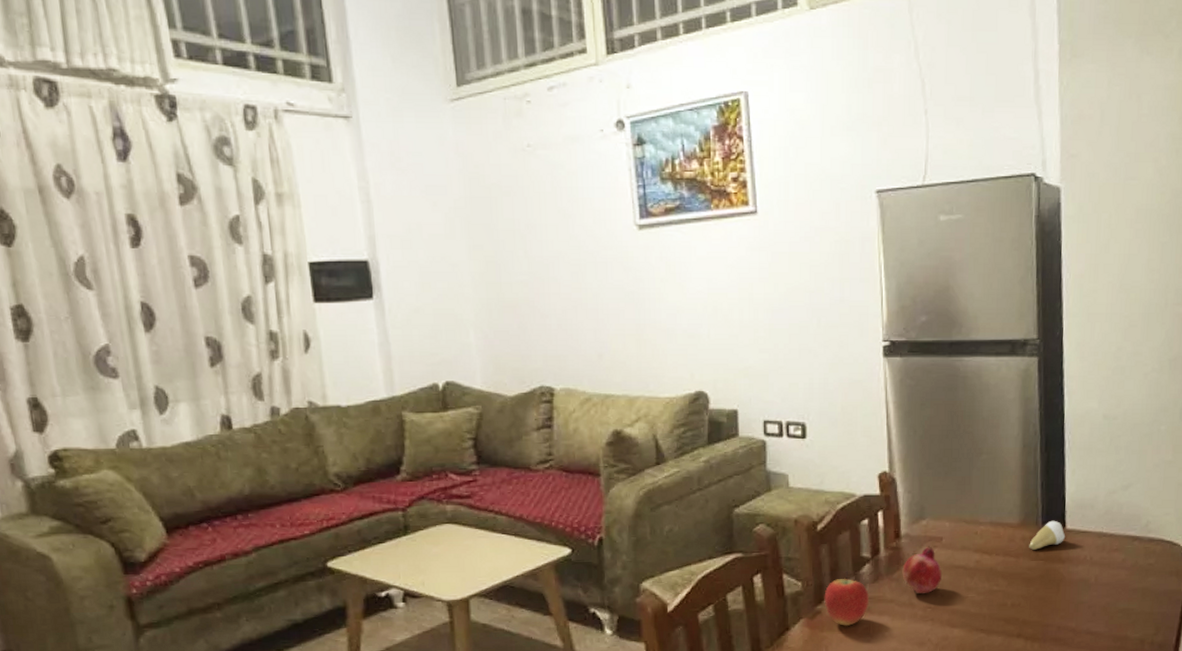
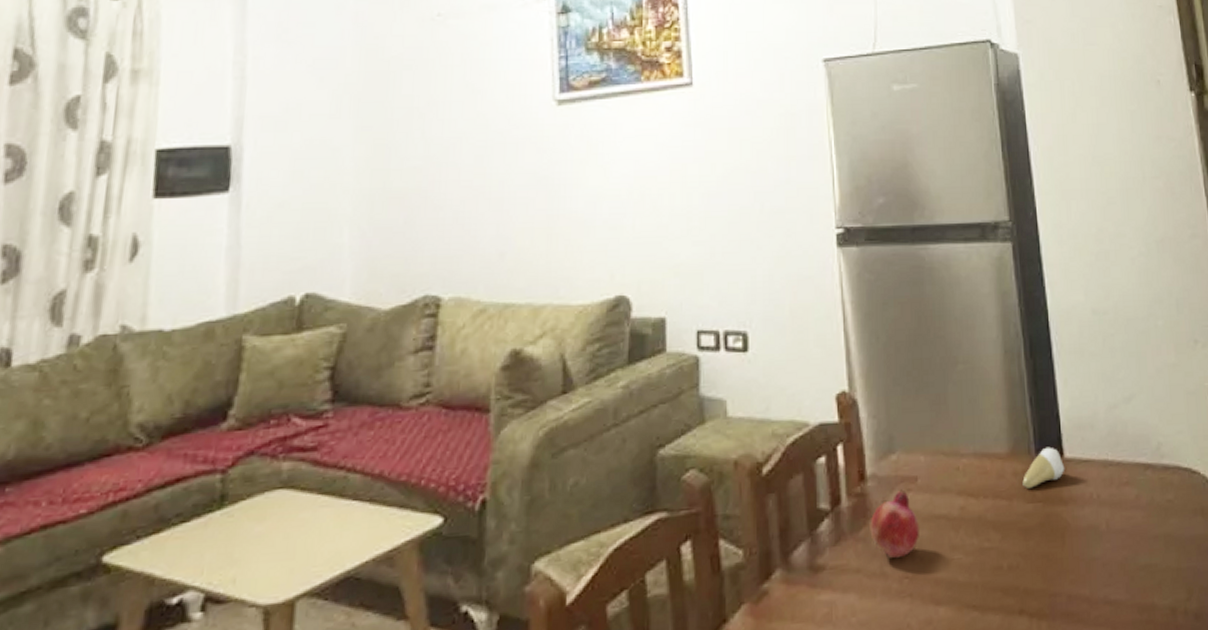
apple: present [824,571,869,627] -> none [772,530,829,613]

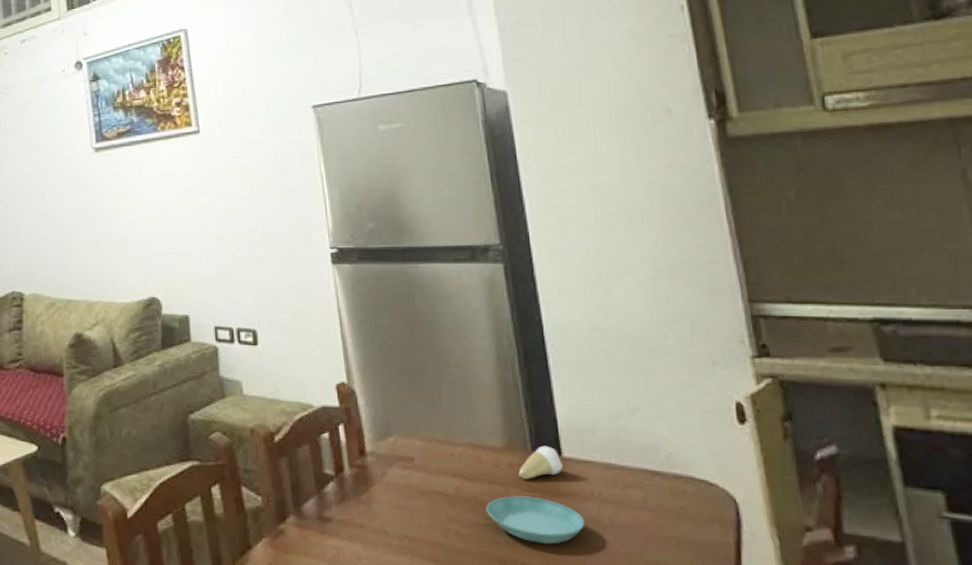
fruit: present [870,489,919,558] -> none [371,466,417,521]
saucer: none [990,508,1084,563] -> present [486,496,584,544]

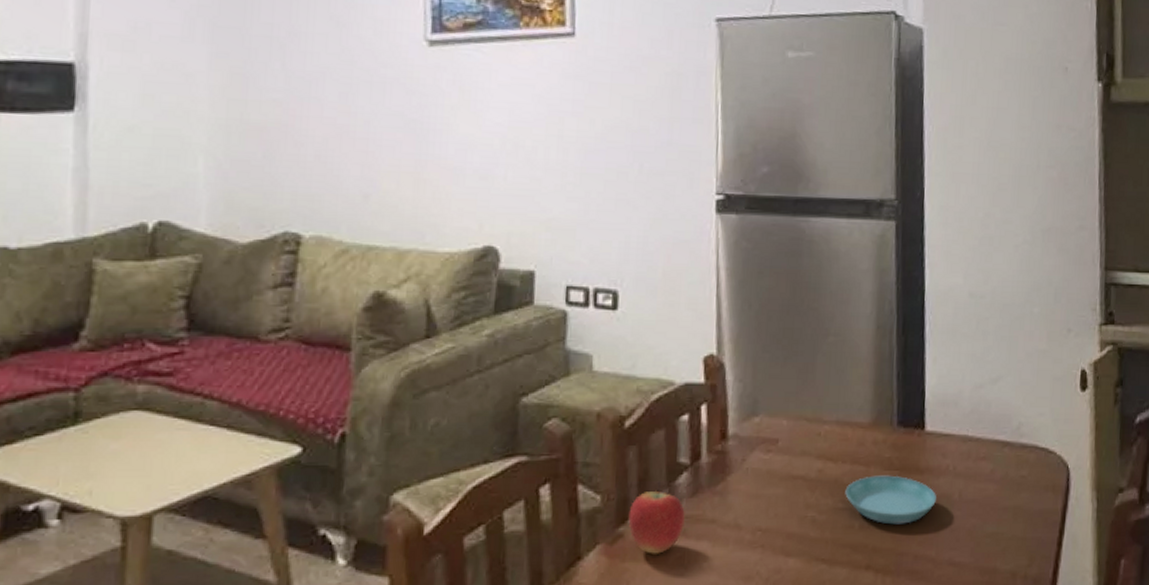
apple: none [286,488,336,552] -> present [628,481,685,556]
tooth: present [518,445,564,479] -> none [881,420,925,457]

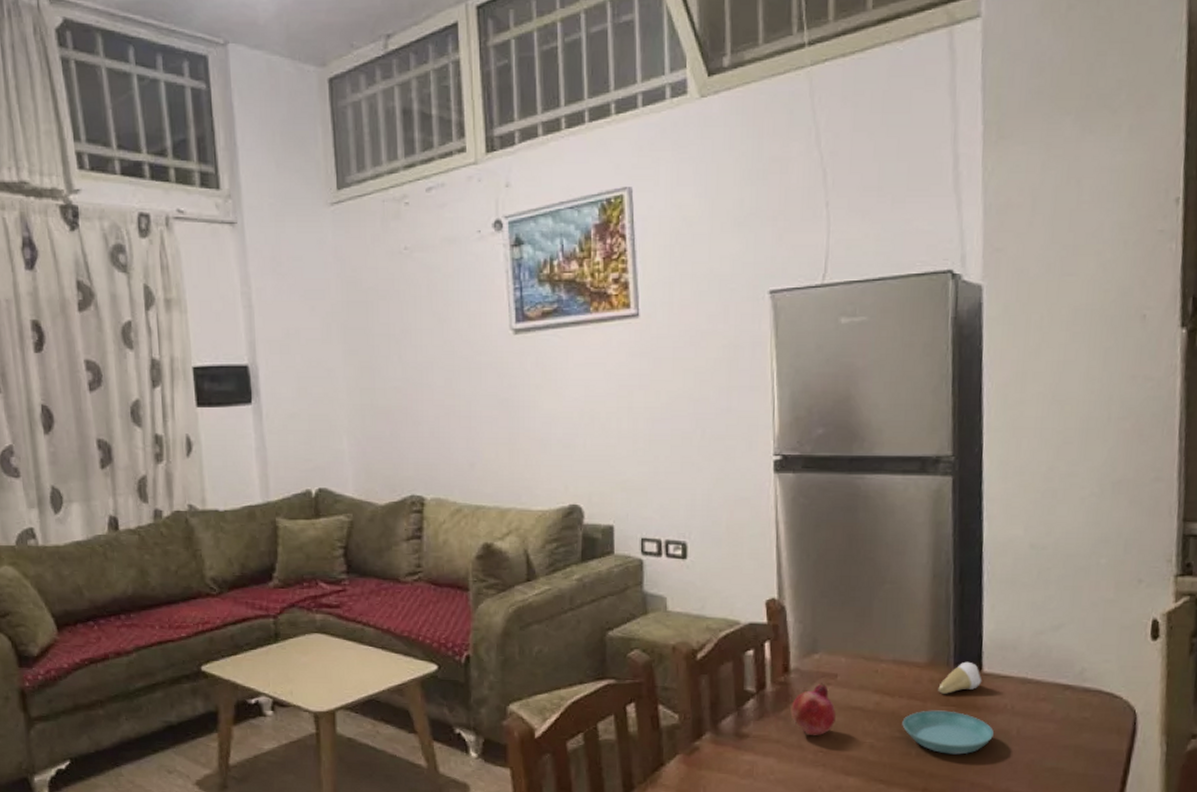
apple: present [628,481,685,556] -> none [703,705,753,767]
fruit: none [727,450,776,512] -> present [790,683,836,735]
tooth: none [881,420,925,457] -> present [938,661,982,694]

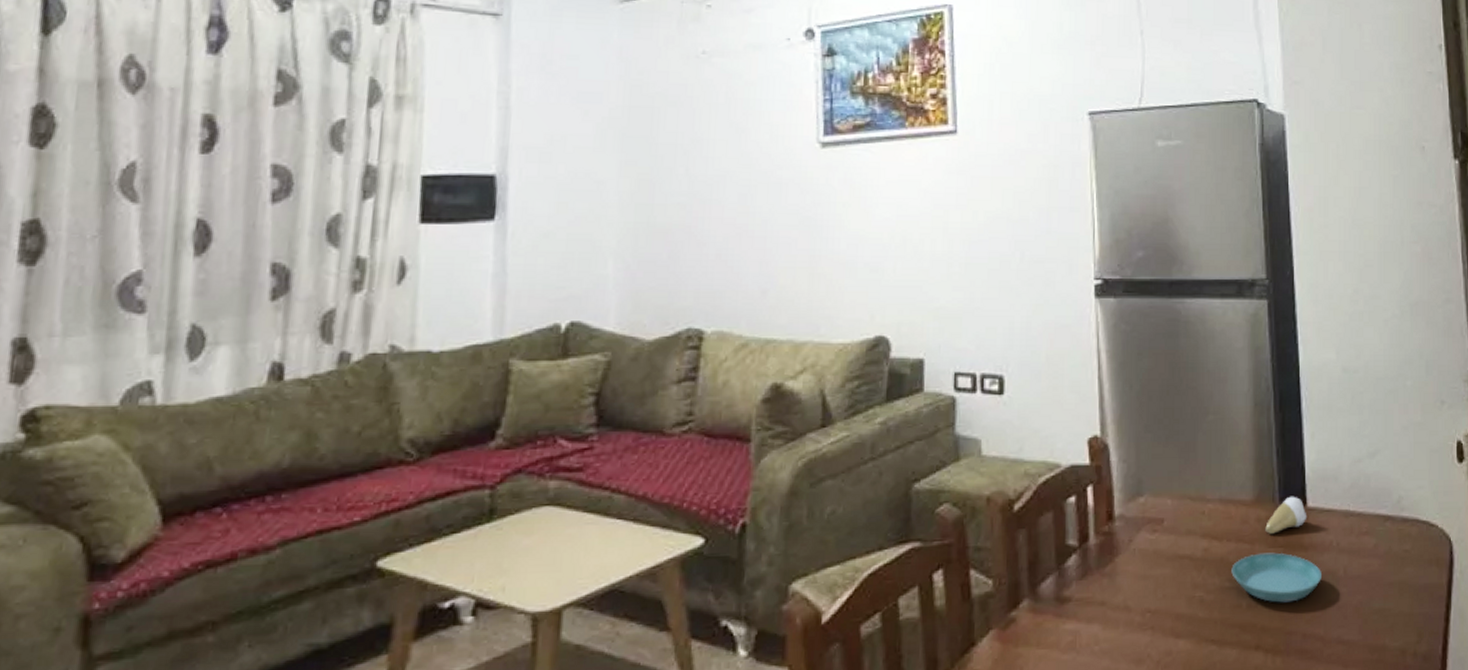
fruit: present [790,683,836,735] -> none [1115,530,1163,593]

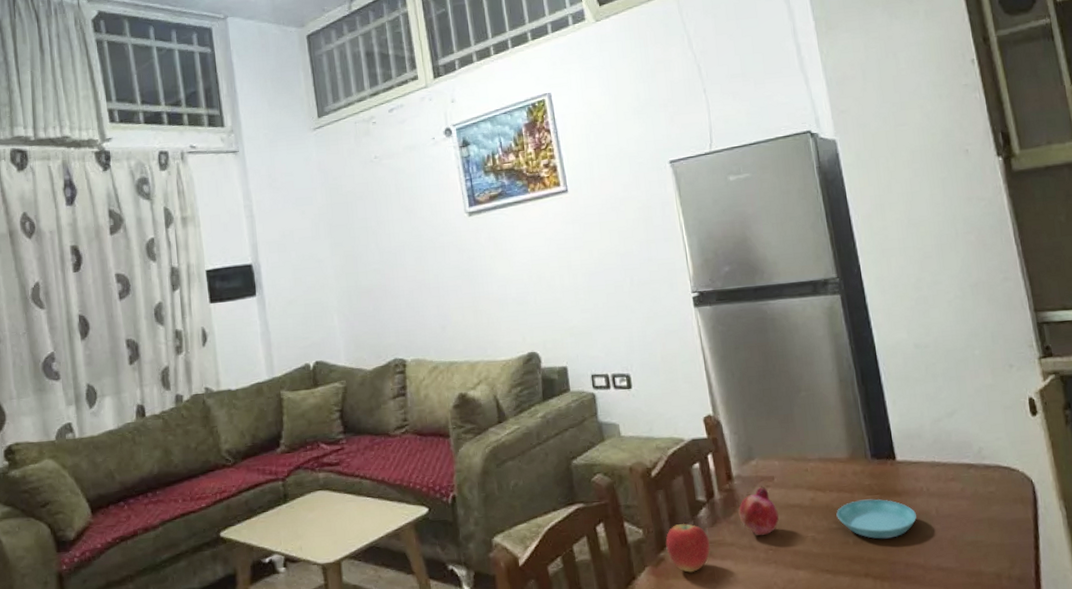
apple: none [1020,564,1075,640] -> present [665,516,710,574]
fruit: none [1115,530,1163,593] -> present [738,486,779,536]
tooth: present [1265,496,1307,534] -> none [861,452,898,484]

